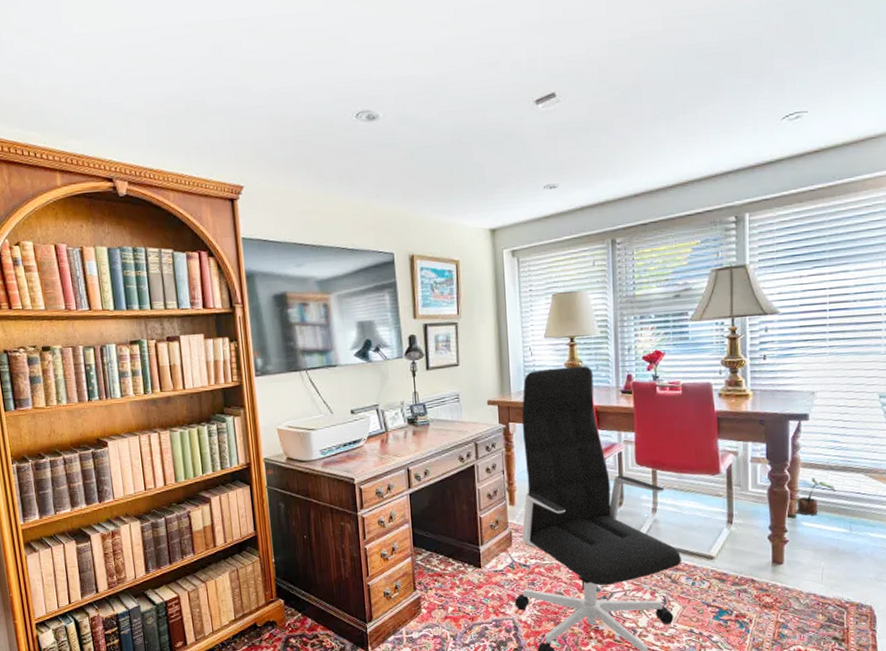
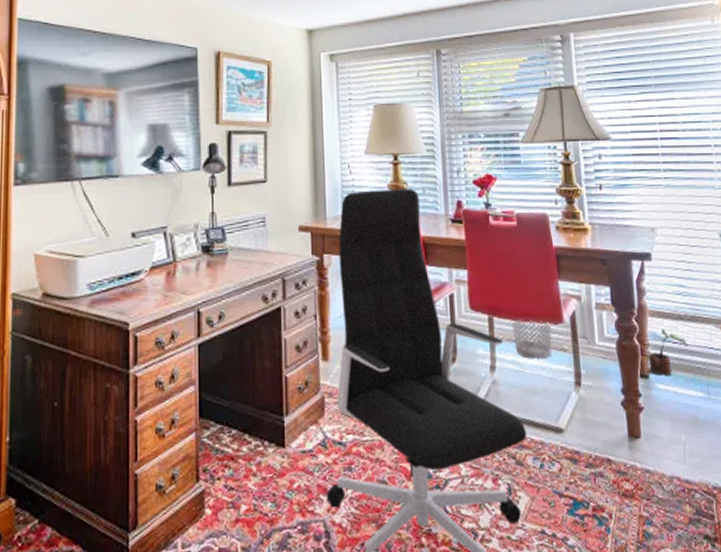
wastebasket: none [672,471,710,503] -> present [511,319,552,359]

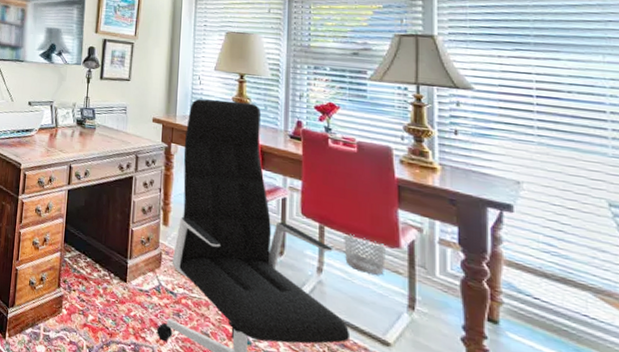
potted plant: present [646,329,688,375] -> none [496,281,553,328]

